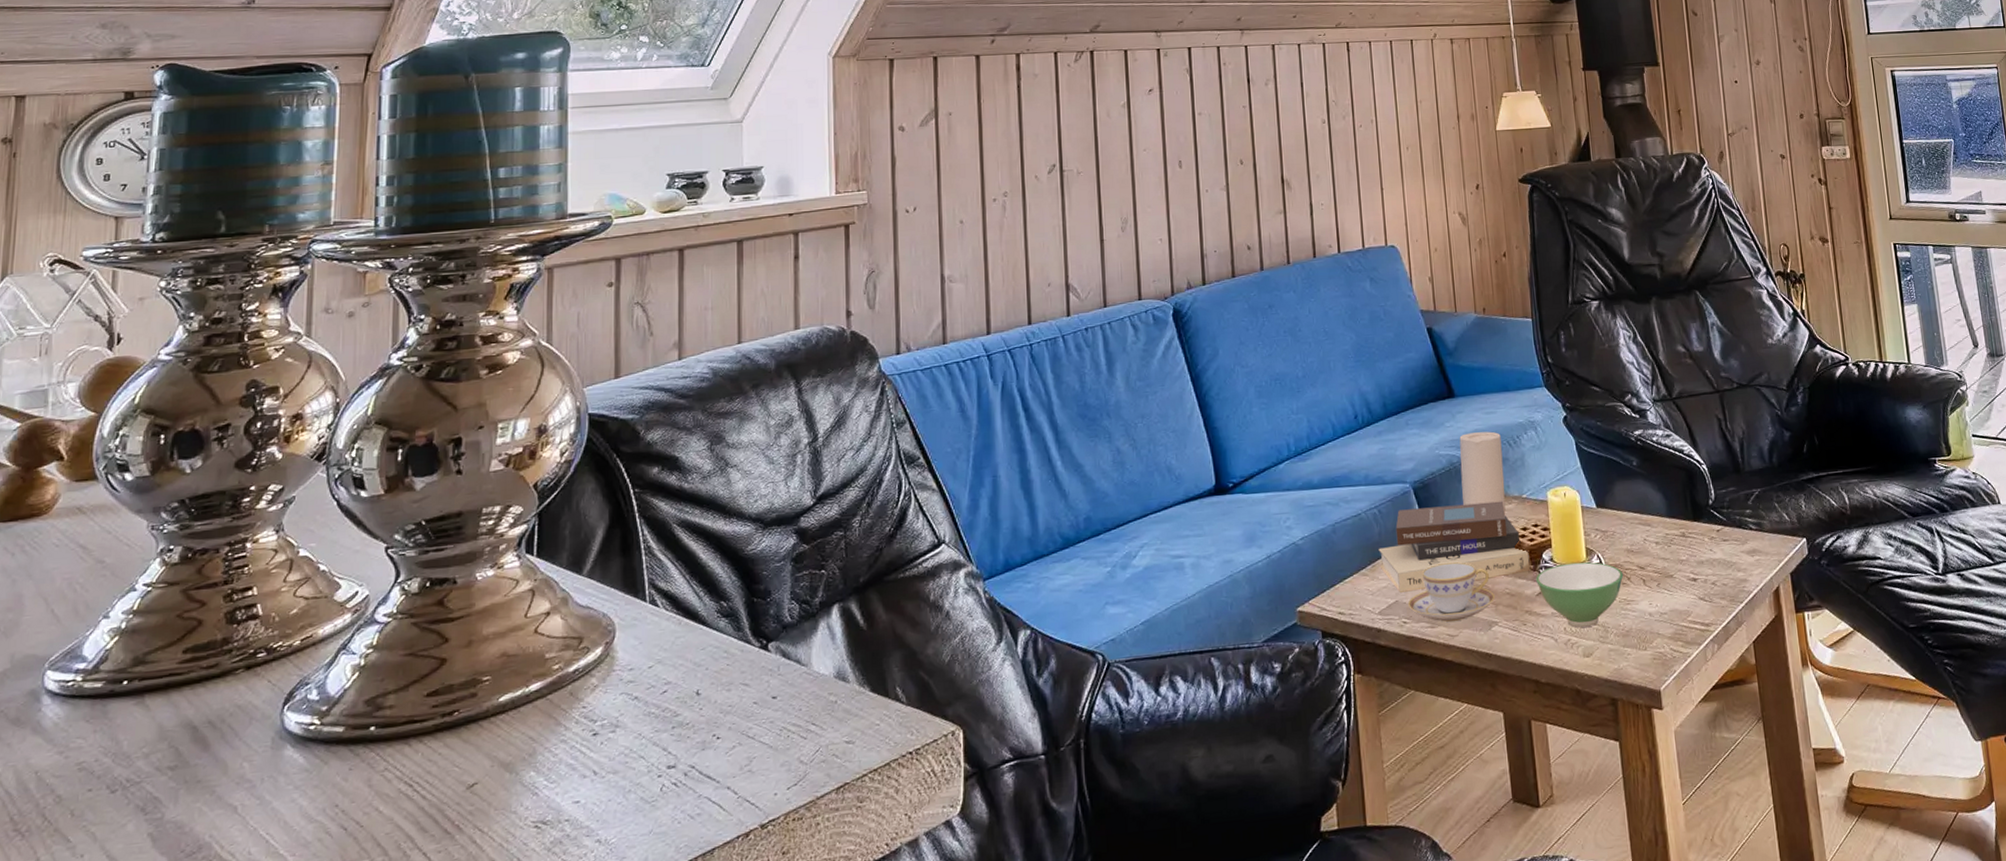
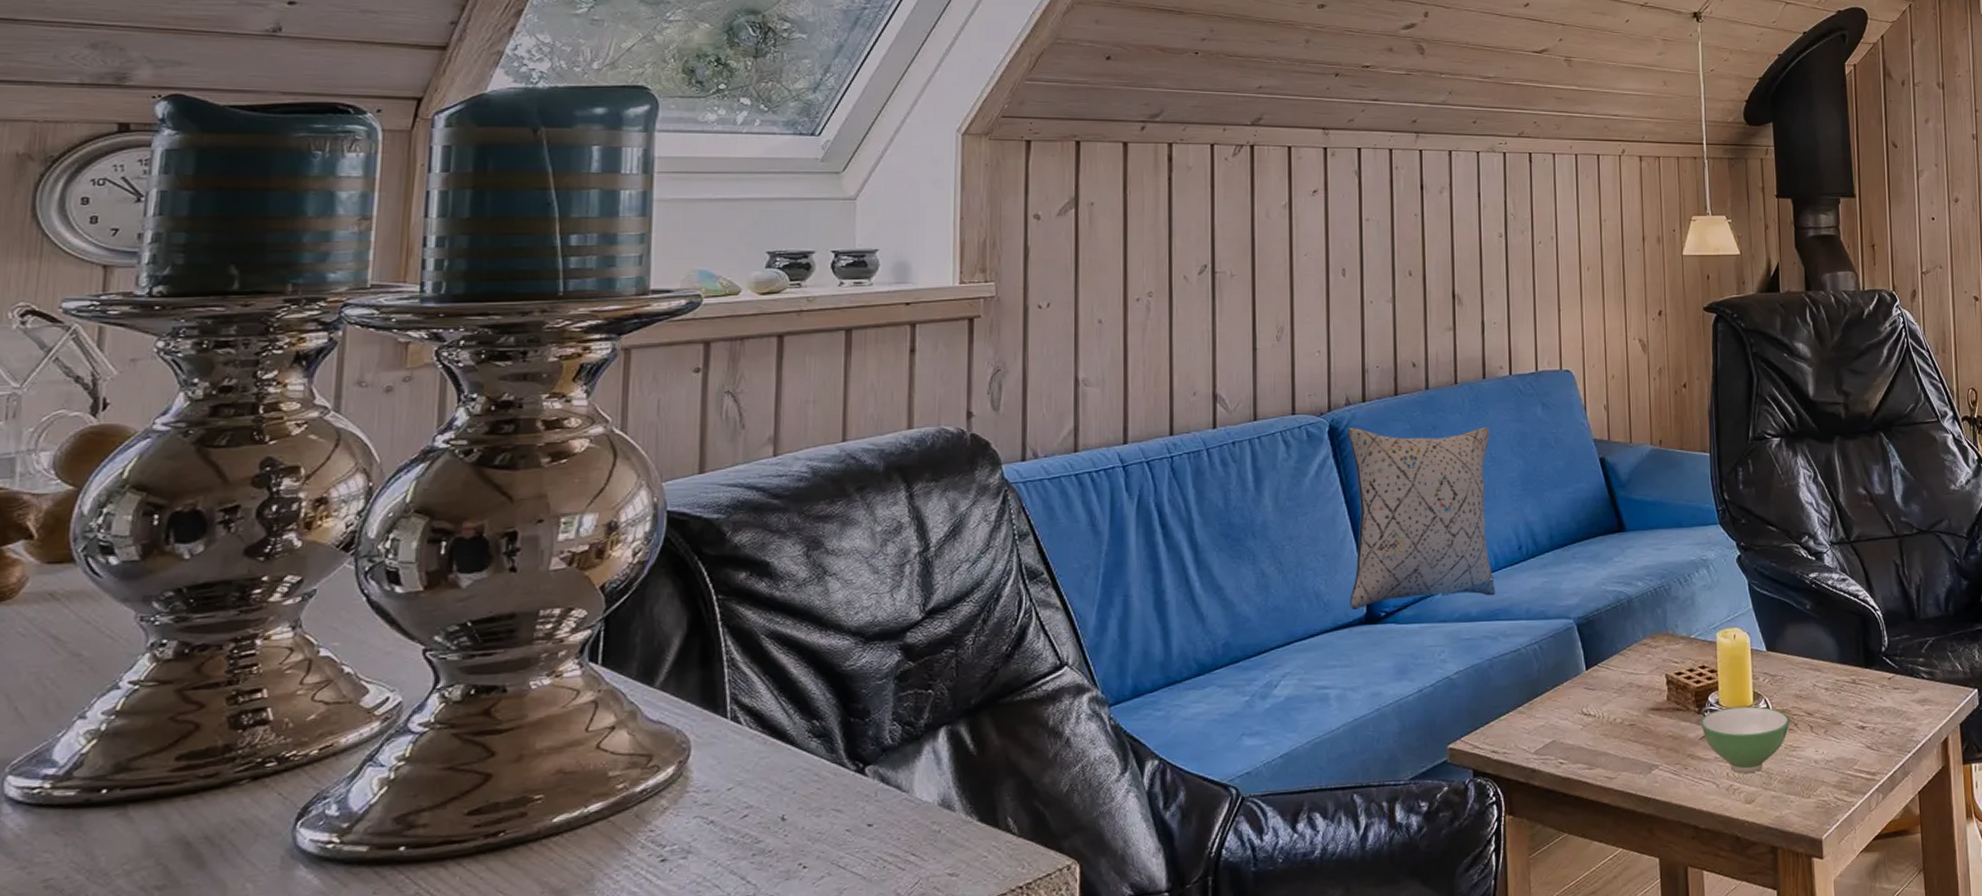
pillow: none [1190,303,1335,481] -> present [1347,427,1495,609]
books: present [1378,501,1530,594] -> none [1537,640,1695,733]
teacup: present [1407,562,1496,622] -> none [1565,702,1657,764]
candle: present [1459,431,1506,514] -> none [1627,568,1673,655]

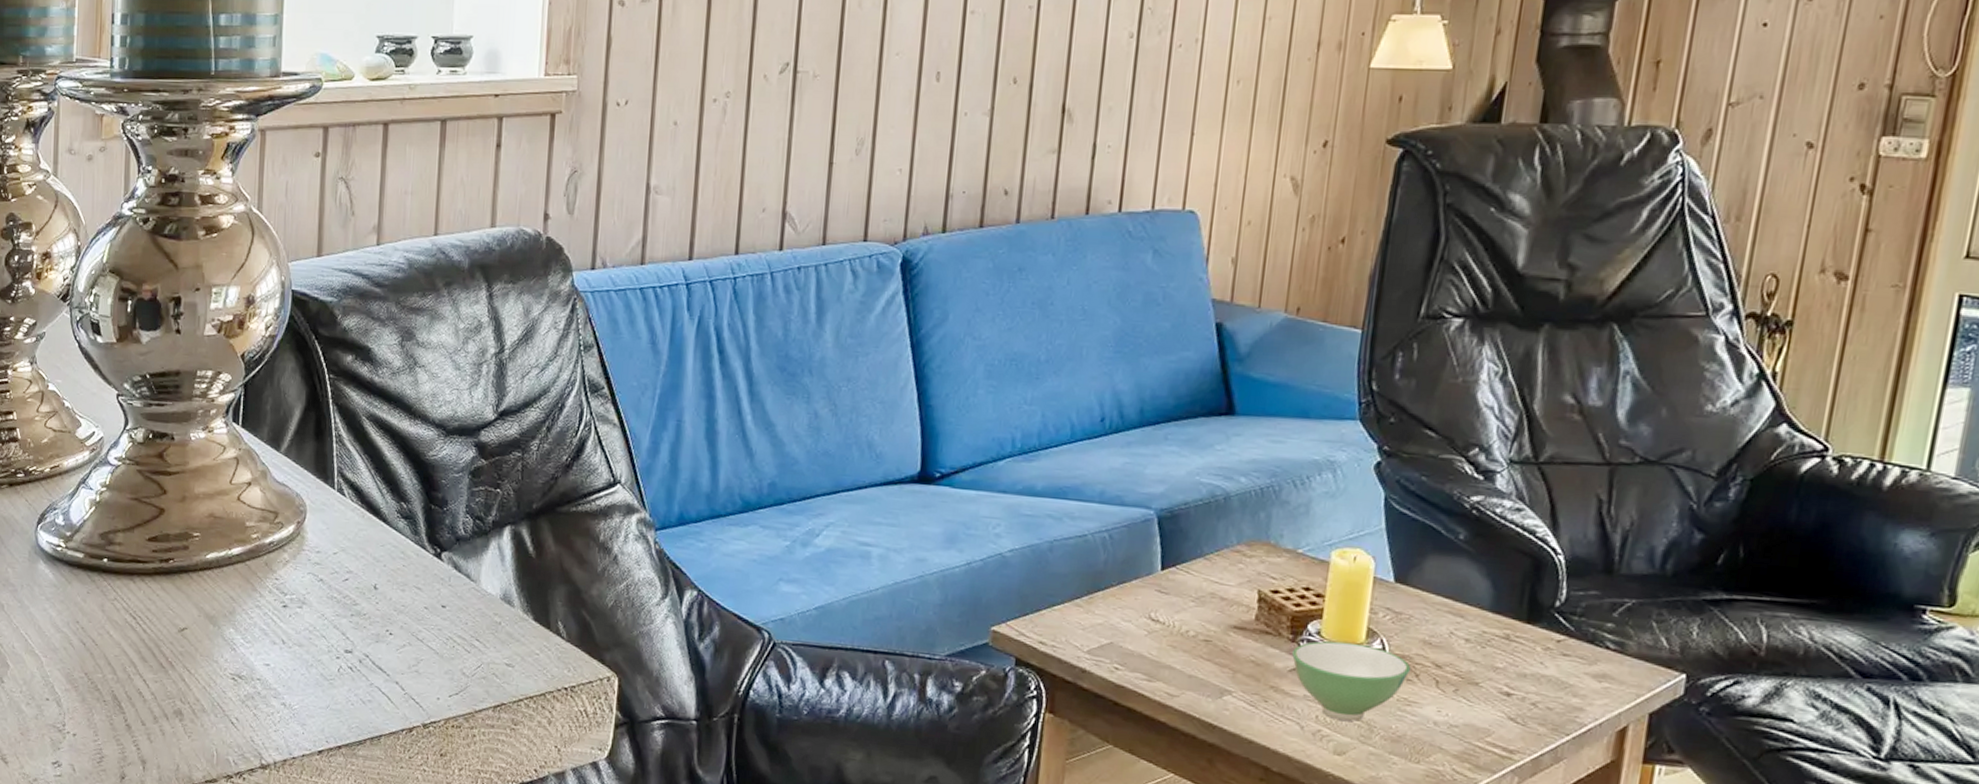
pillow: present [1347,427,1495,609] -> none [903,260,1085,471]

